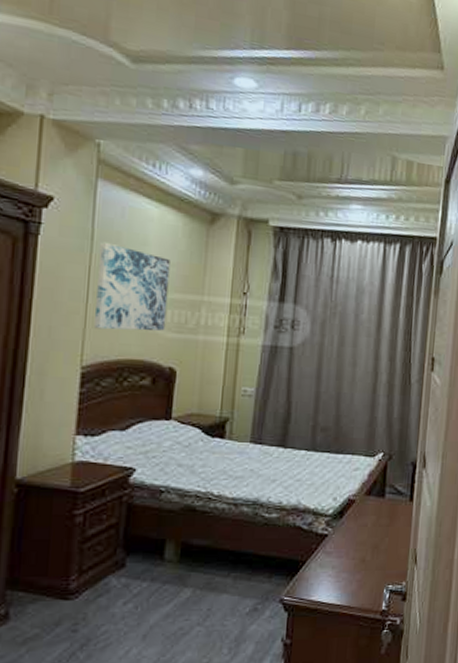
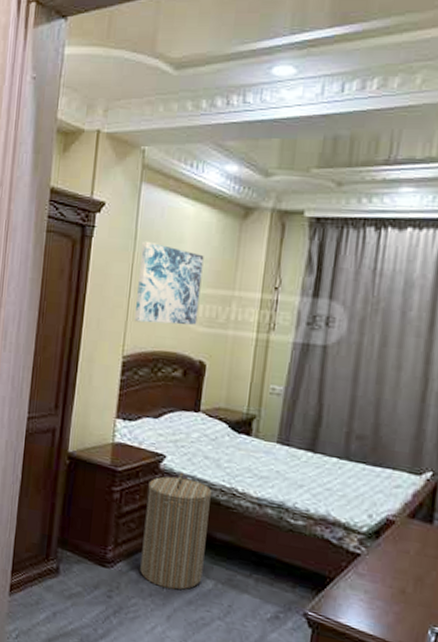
laundry hamper: none [110,483,187,607] -> present [140,472,212,590]

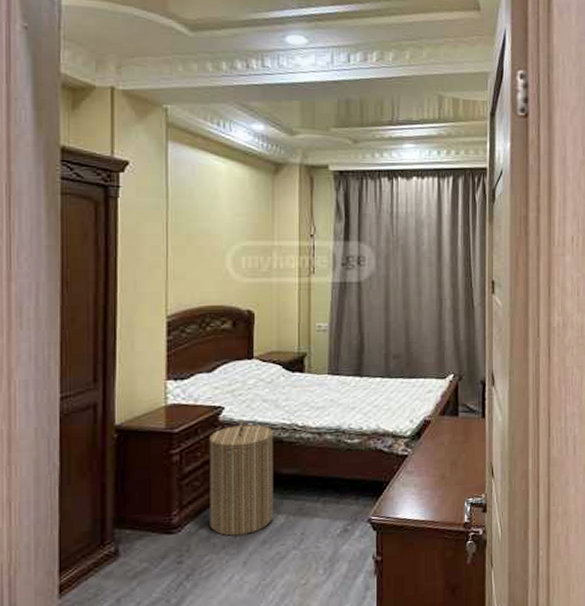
wall art: present [135,241,204,325] -> none [175,199,241,280]

